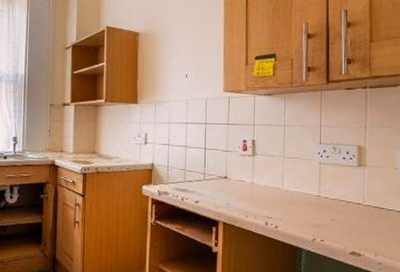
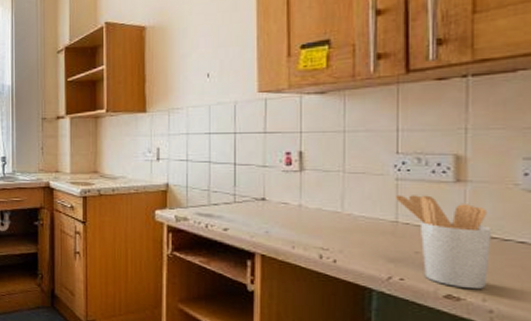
utensil holder: none [318,175,381,247] -> present [395,195,492,290]

